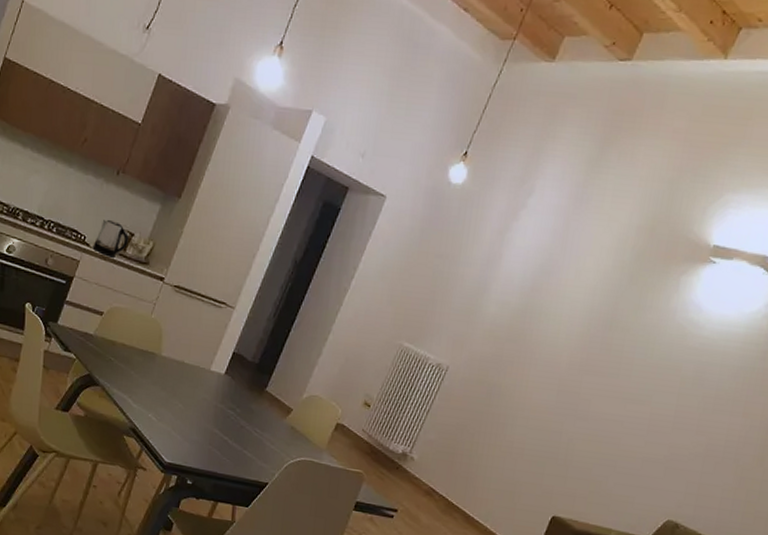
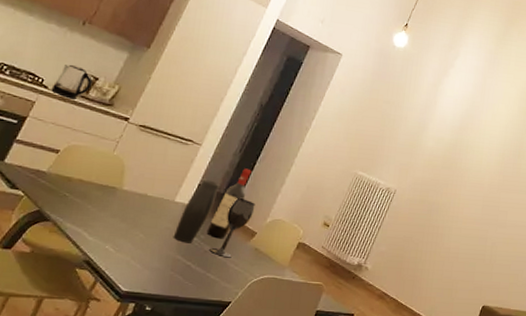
vase: none [210,346,255,417] -> present [173,178,221,243]
wine bottle: none [242,335,286,414] -> present [206,168,252,239]
wine glass: none [245,368,291,436] -> present [209,197,255,258]

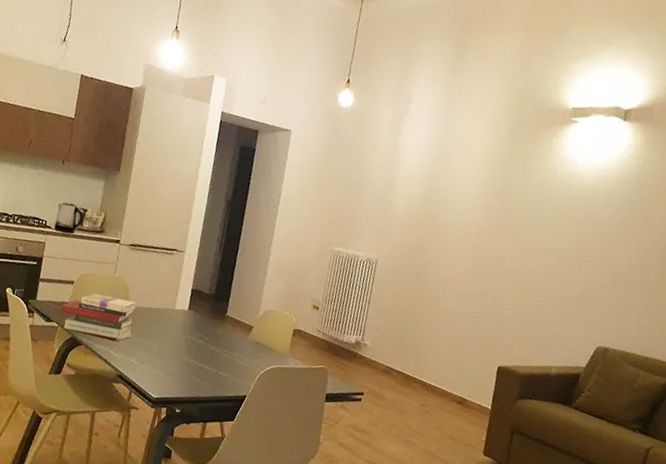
books: none [31,168,132,224] -> present [60,293,137,341]
vase: present [173,178,221,243] -> none [182,283,211,347]
wine bottle: present [206,168,252,239] -> none [209,266,235,338]
wine glass: present [209,197,255,258] -> none [216,295,247,355]

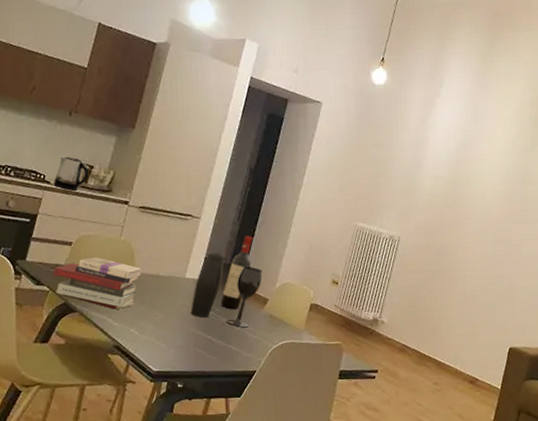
vase: none [182,283,211,347] -> present [190,251,226,318]
wine bottle: none [209,266,235,338] -> present [220,235,253,310]
wine glass: none [216,295,247,355] -> present [226,266,263,328]

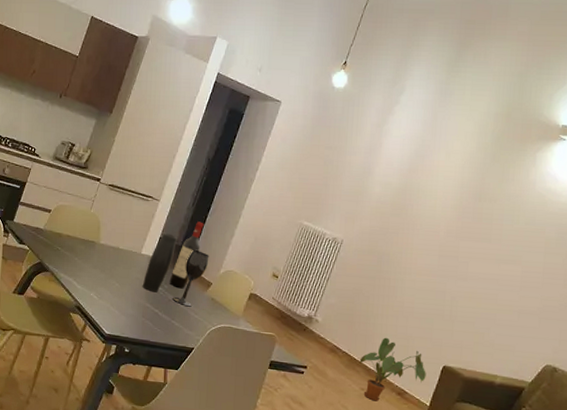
kettle: present [53,156,89,191] -> none [41,134,71,165]
books: present [53,257,143,309] -> none [34,225,107,274]
house plant: none [429,328,495,394] -> present [359,337,426,402]

